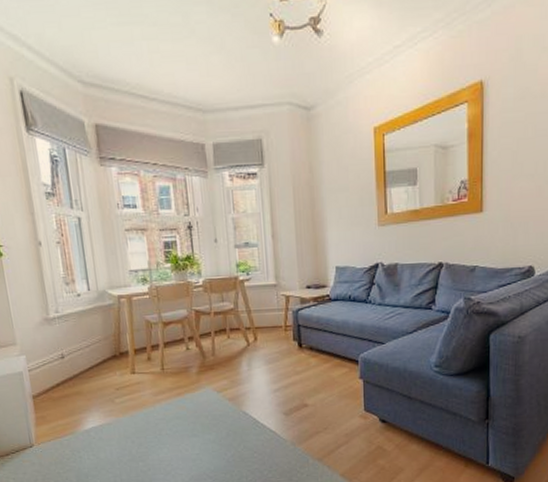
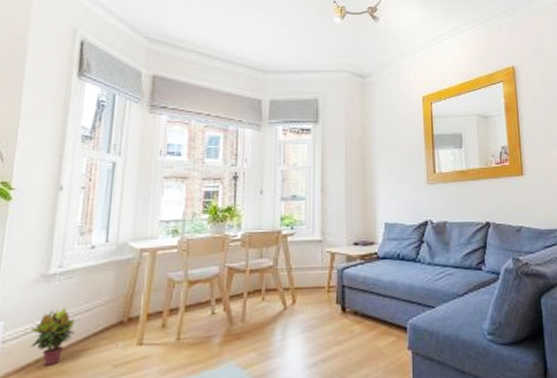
potted plant: none [47,344,81,388] -> present [31,307,76,366]

